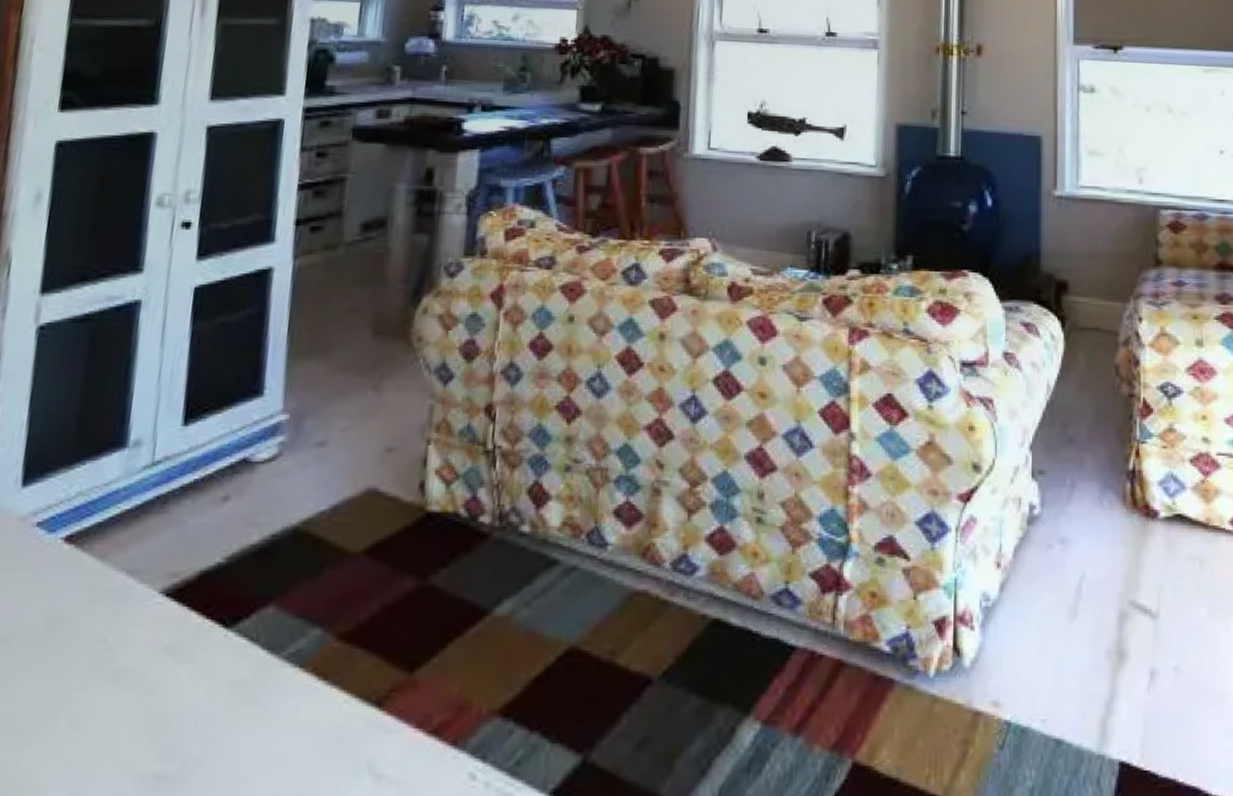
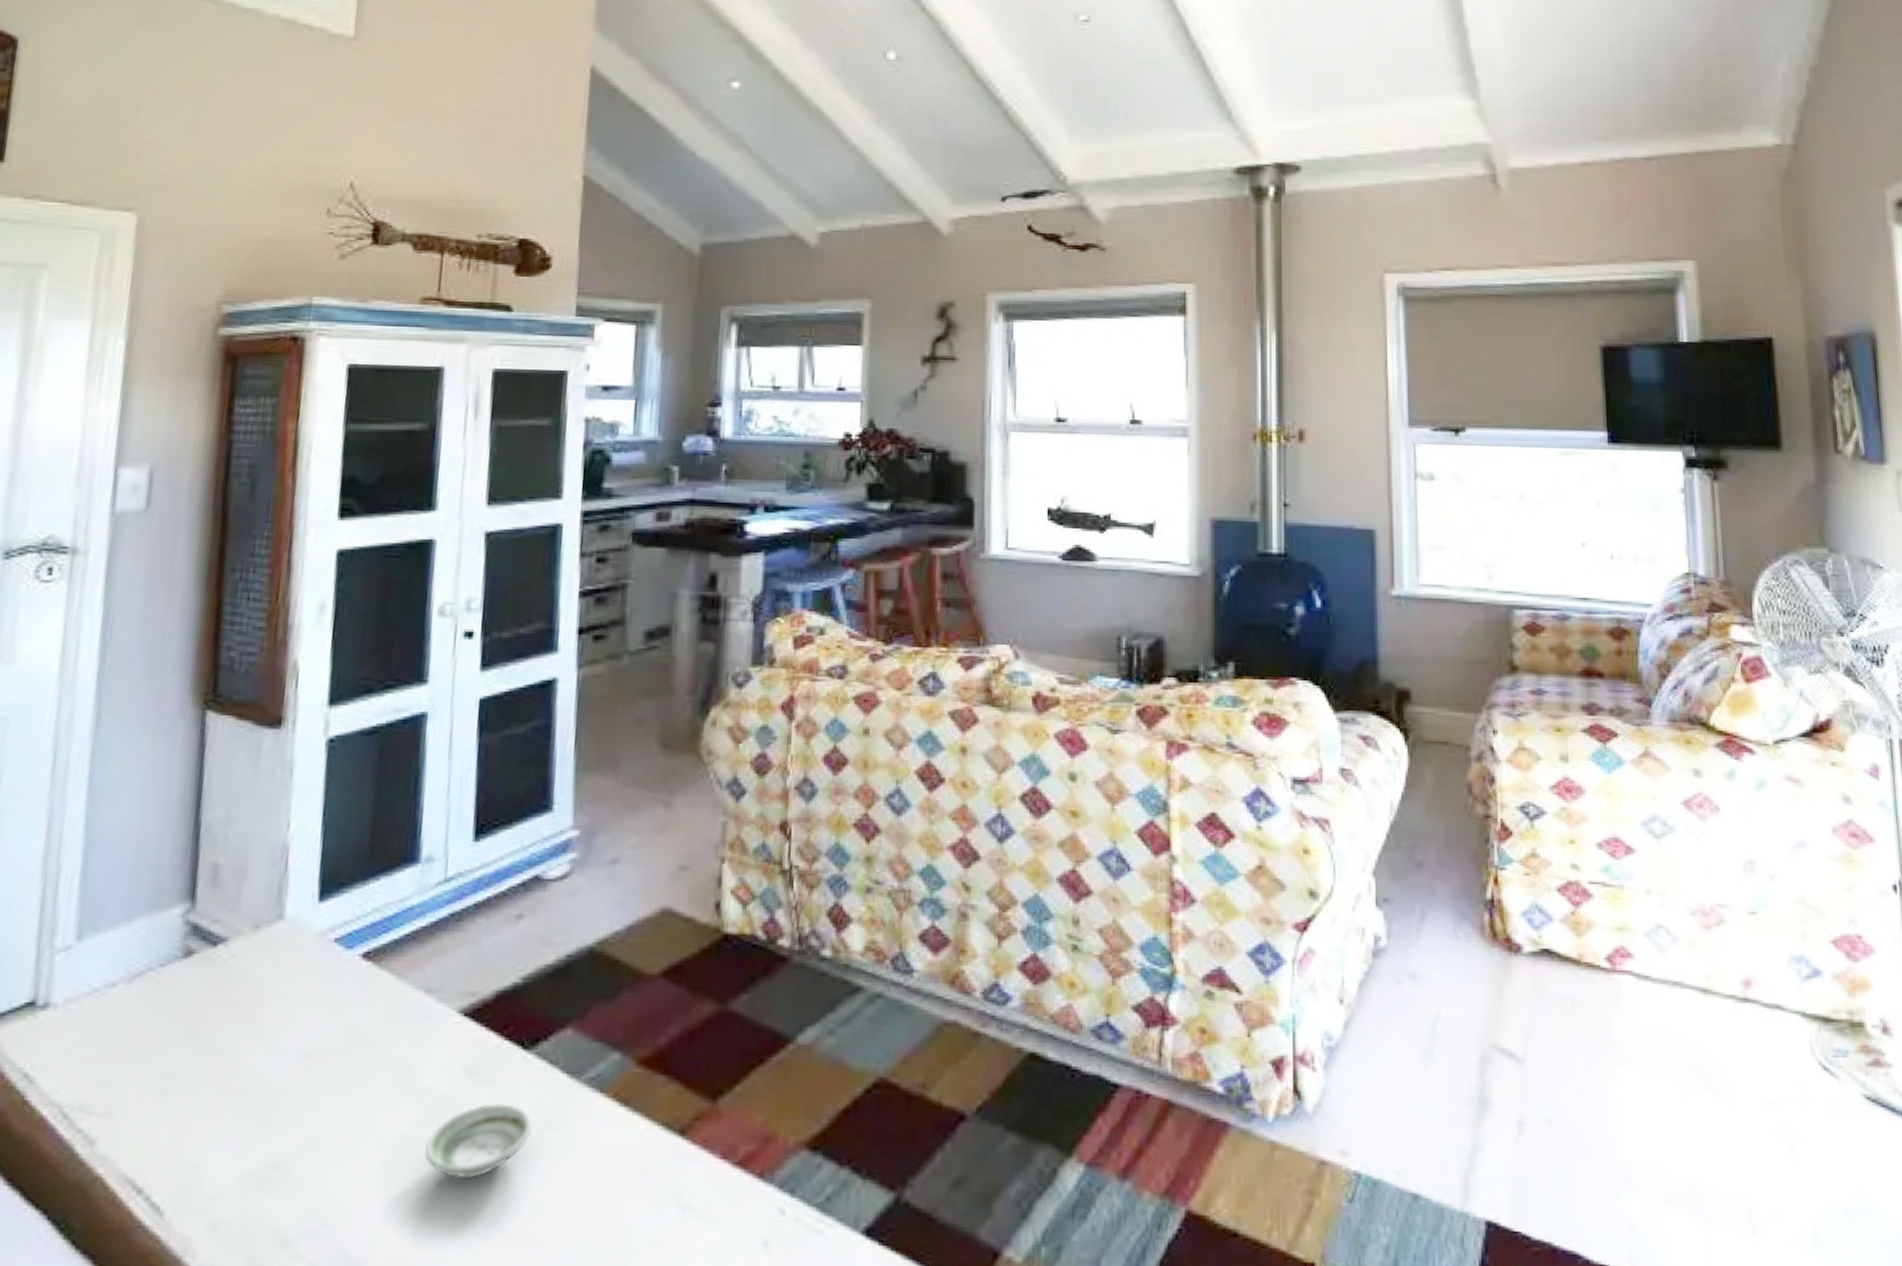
saucer: none [120,679,231,755] -> present [425,1102,533,1178]

